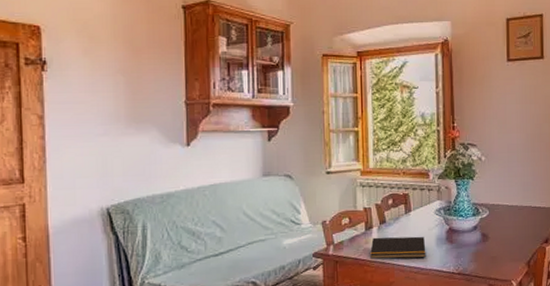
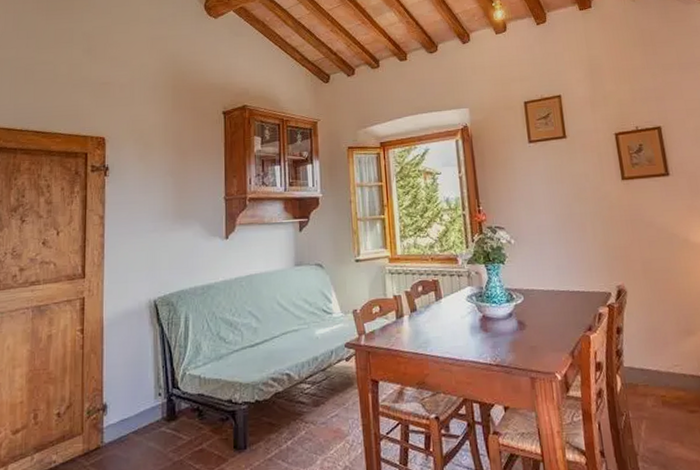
notepad: present [370,236,426,259] -> none [402,324,461,349]

